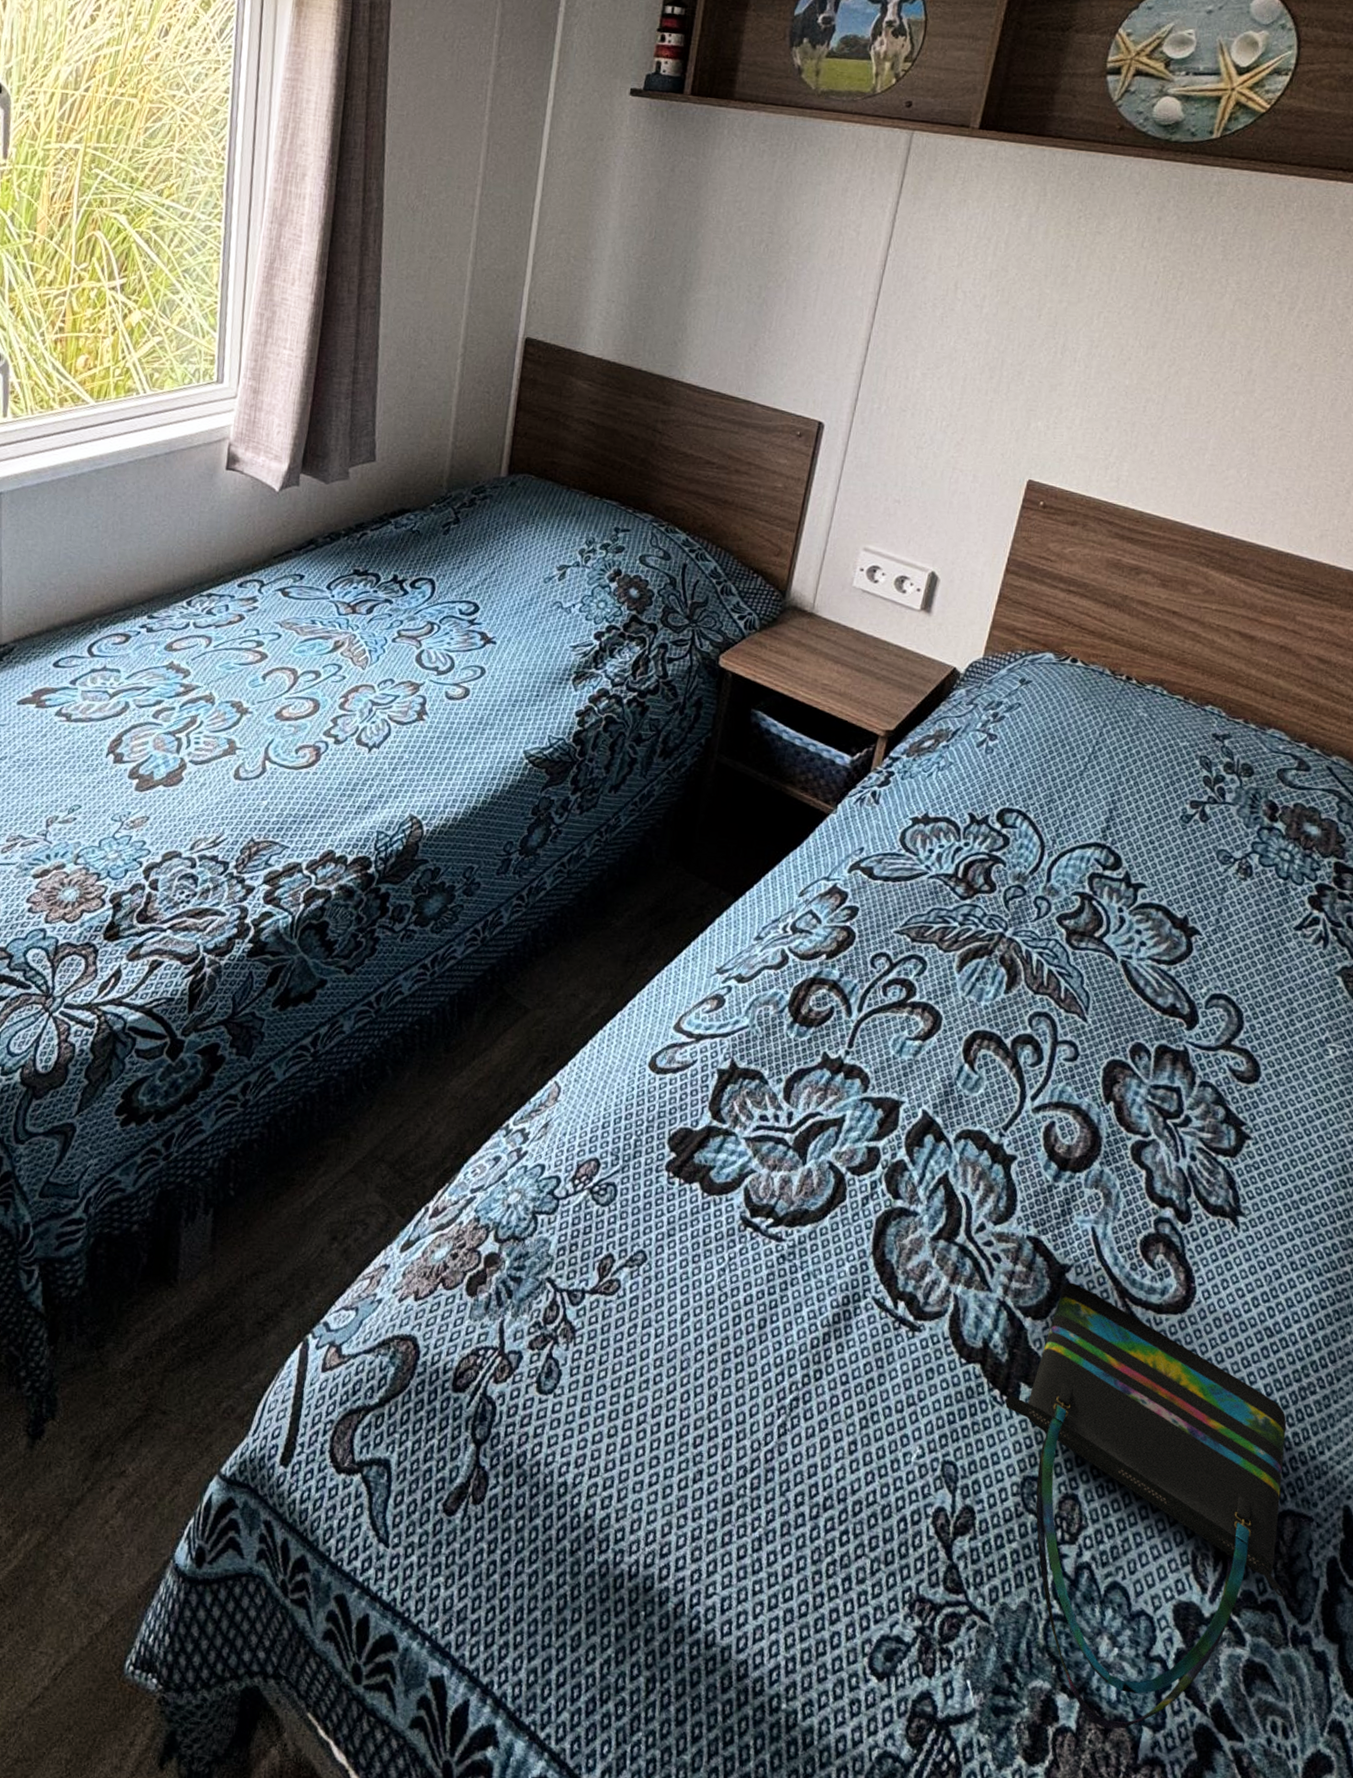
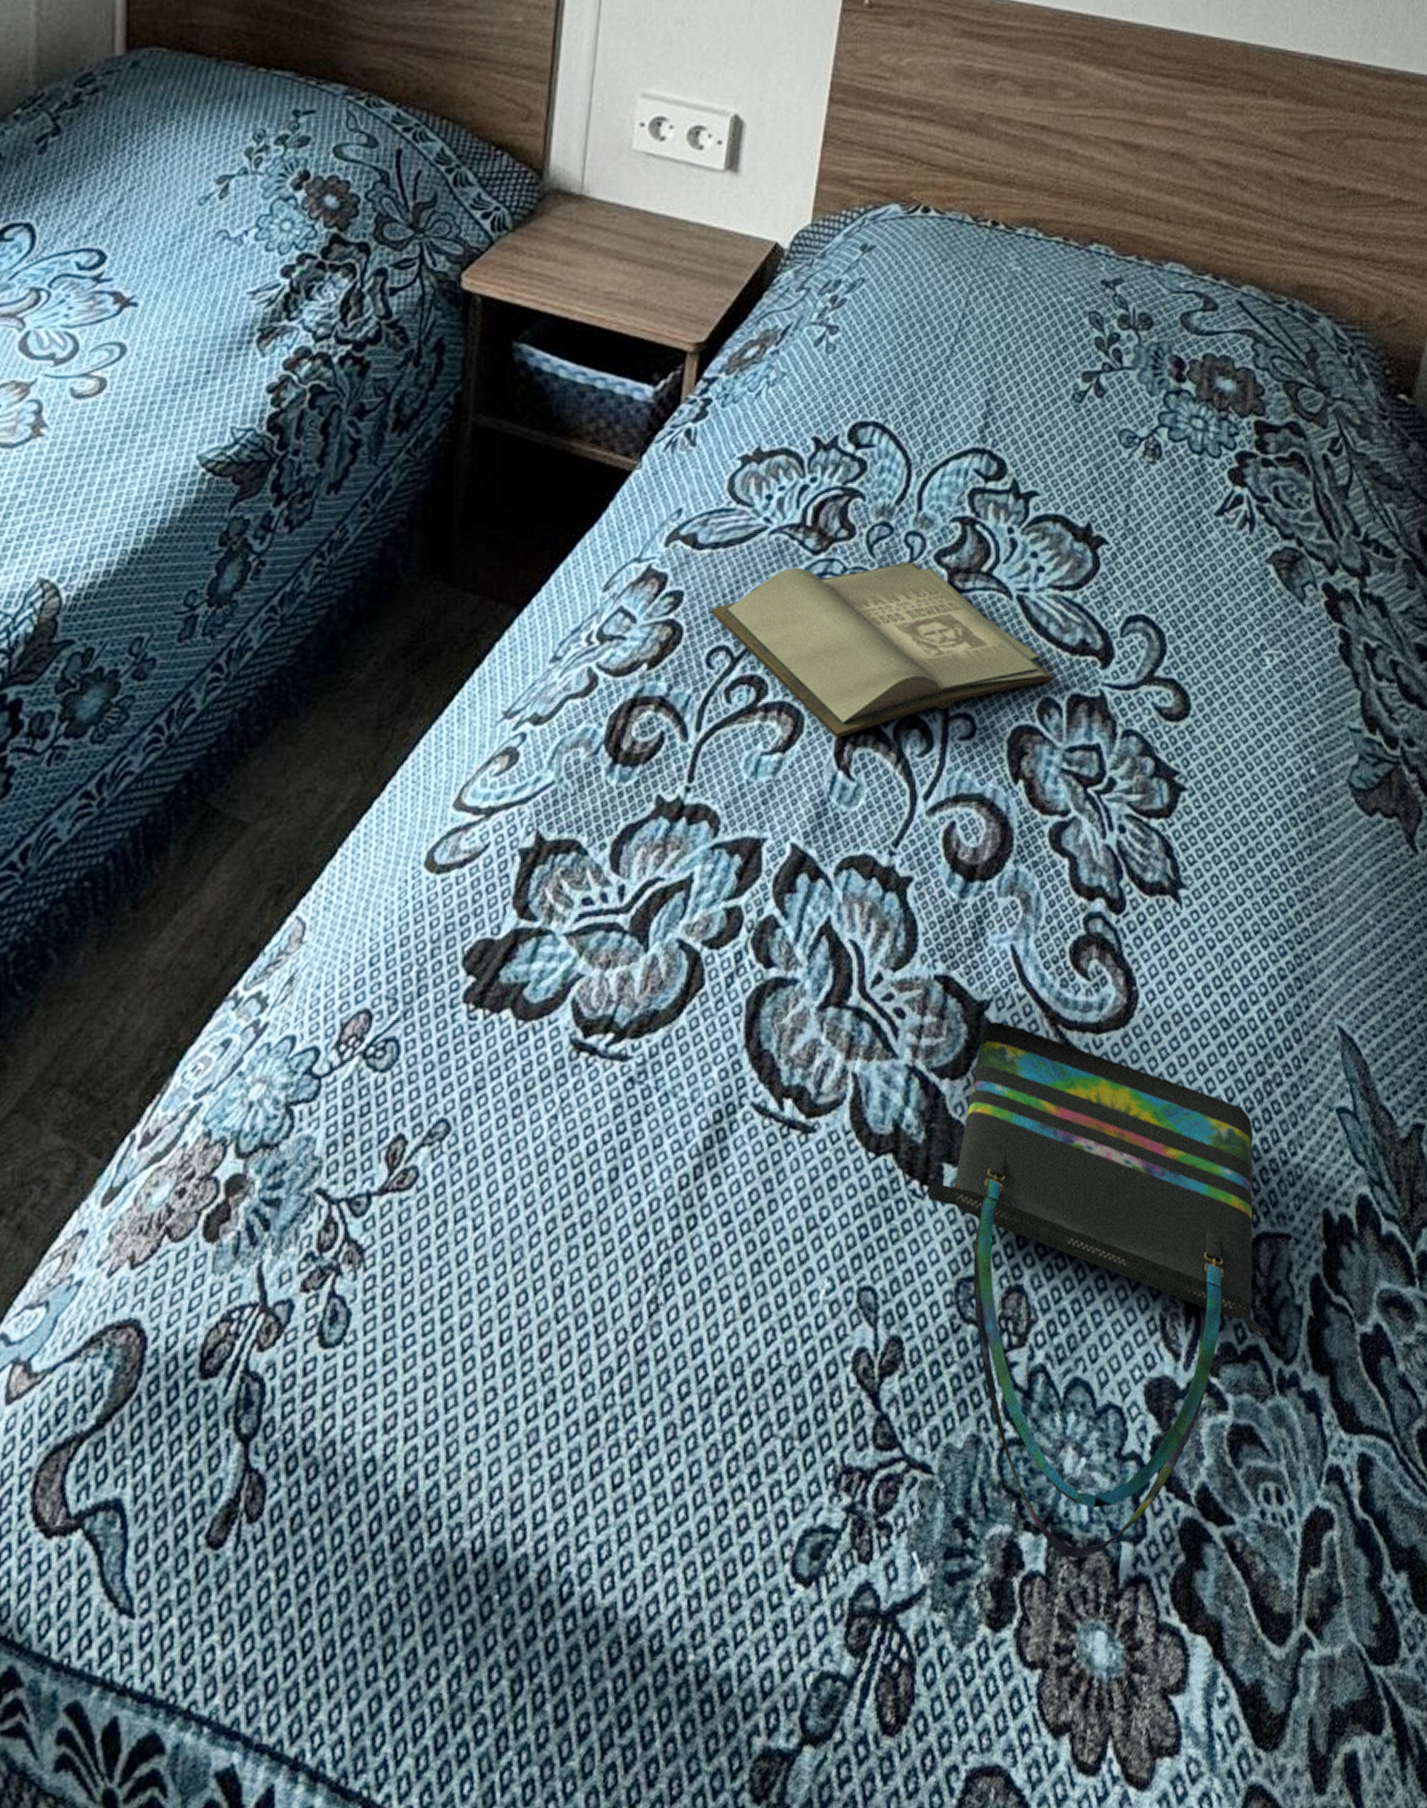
hardback book: none [877,905,1146,1040] -> present [710,561,1053,739]

